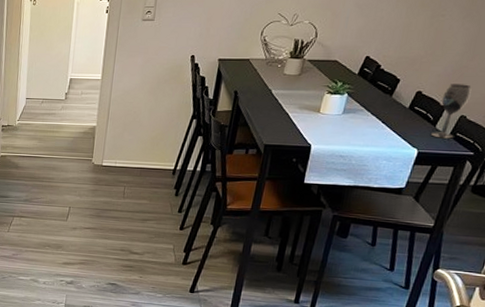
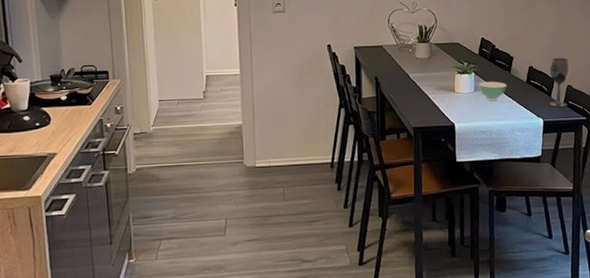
bowl: none [348,104,385,125] -> present [477,81,508,101]

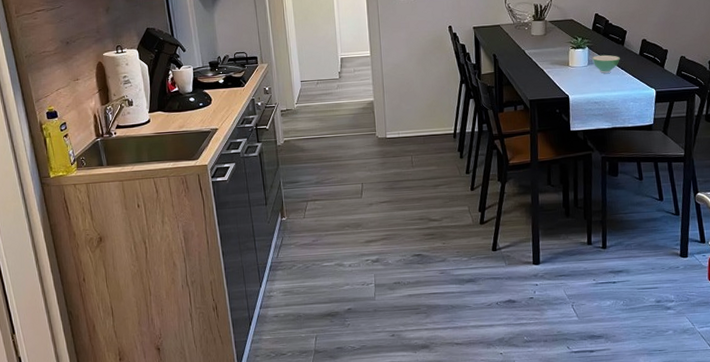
wine glass: present [548,58,570,107] -> none [661,30,684,78]

